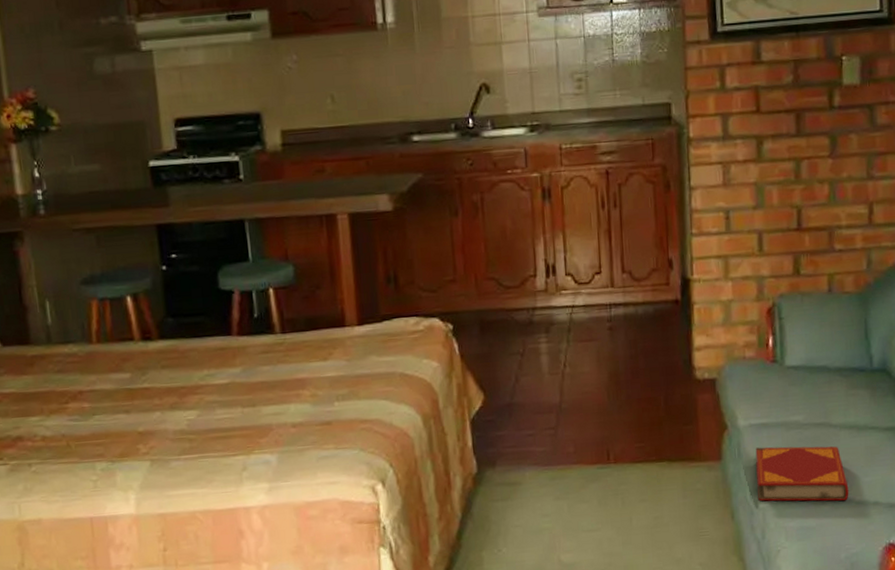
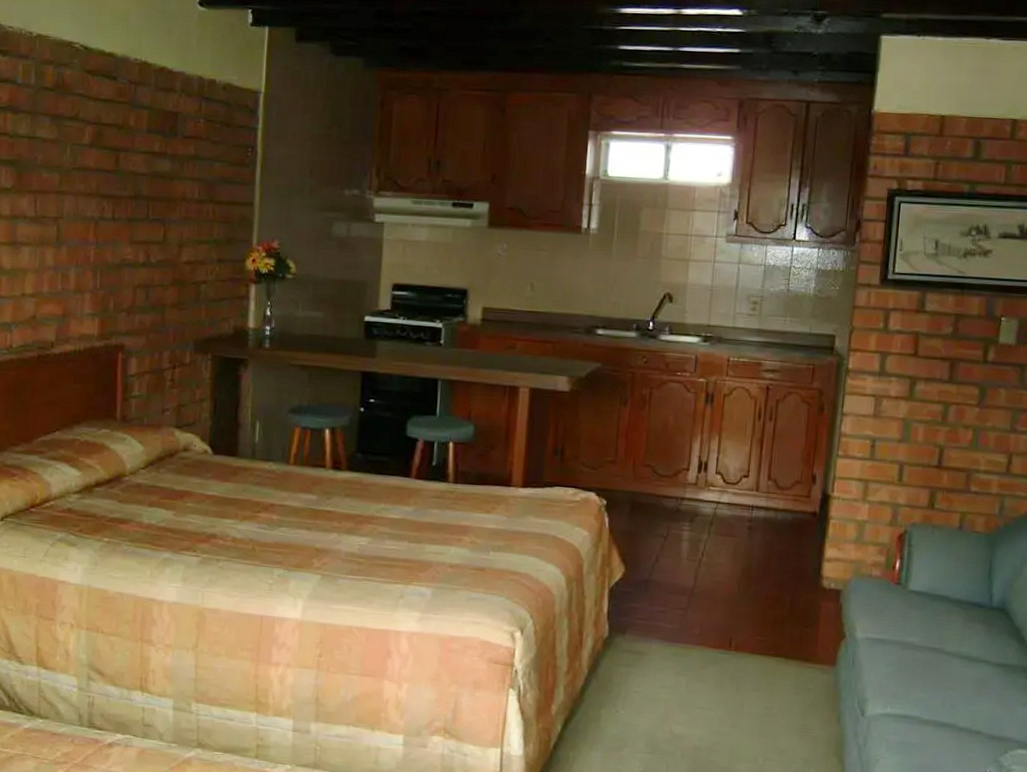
hardback book: present [755,446,849,502] -> none [865,660,954,725]

